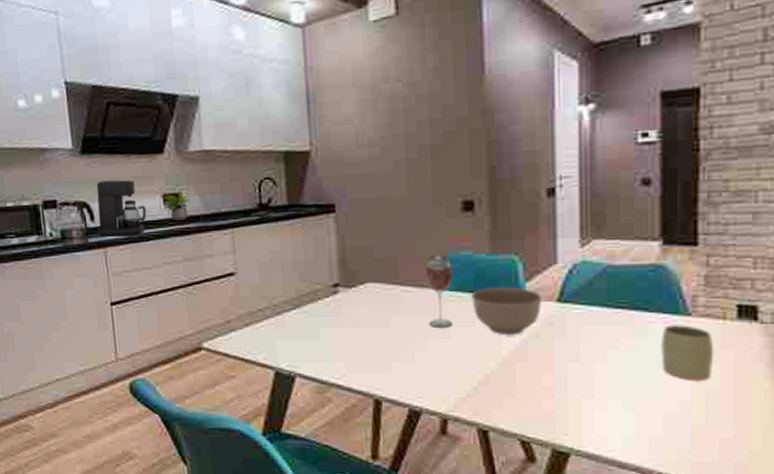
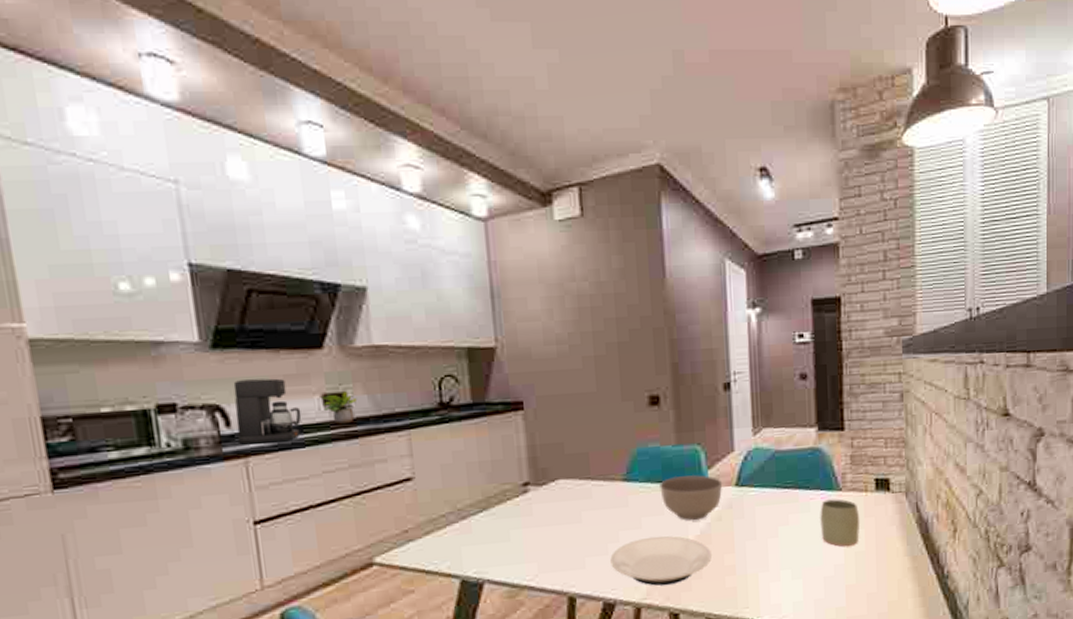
plate: none [417,348,528,399] -> present [610,536,713,586]
wineglass: present [425,254,453,327] -> none [615,447,643,519]

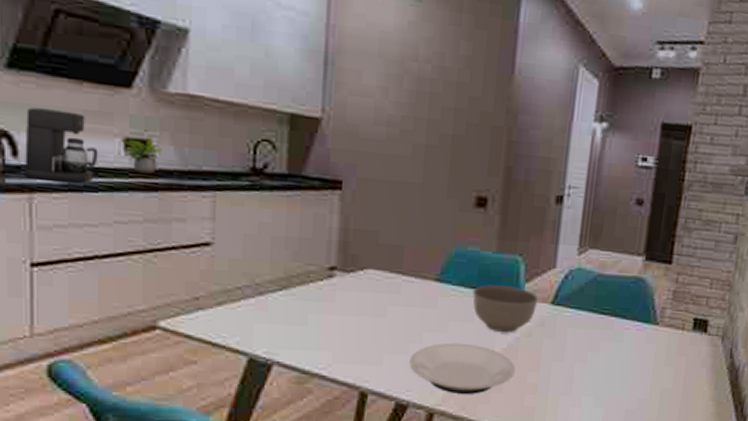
mug: present [820,499,860,547] -> none [630,332,672,383]

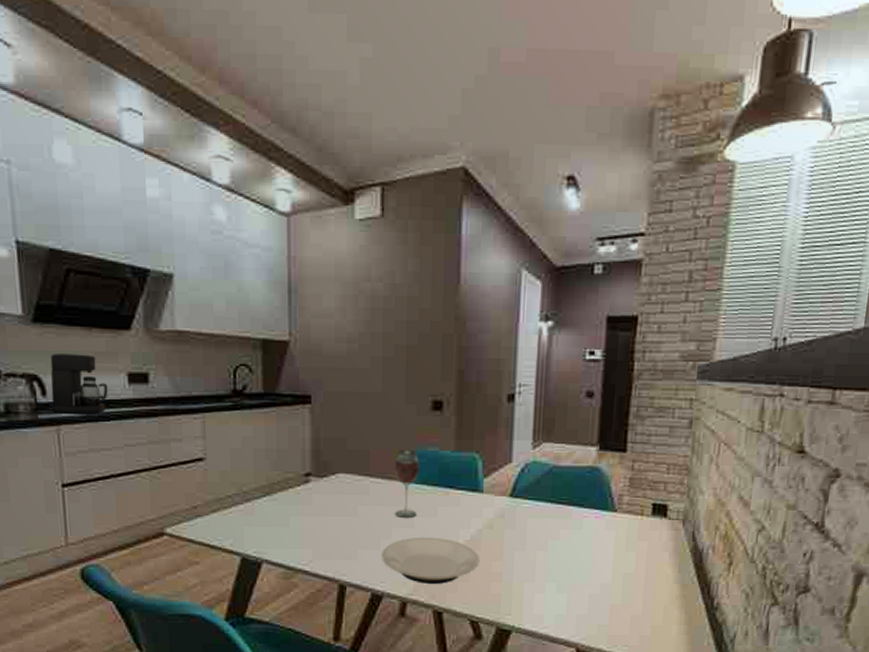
potted plant: present [121,139,163,175] -> none [125,372,159,403]
wineglass: none [427,246,459,321] -> present [394,449,420,517]
bowl: present [472,285,539,332] -> none [435,482,498,525]

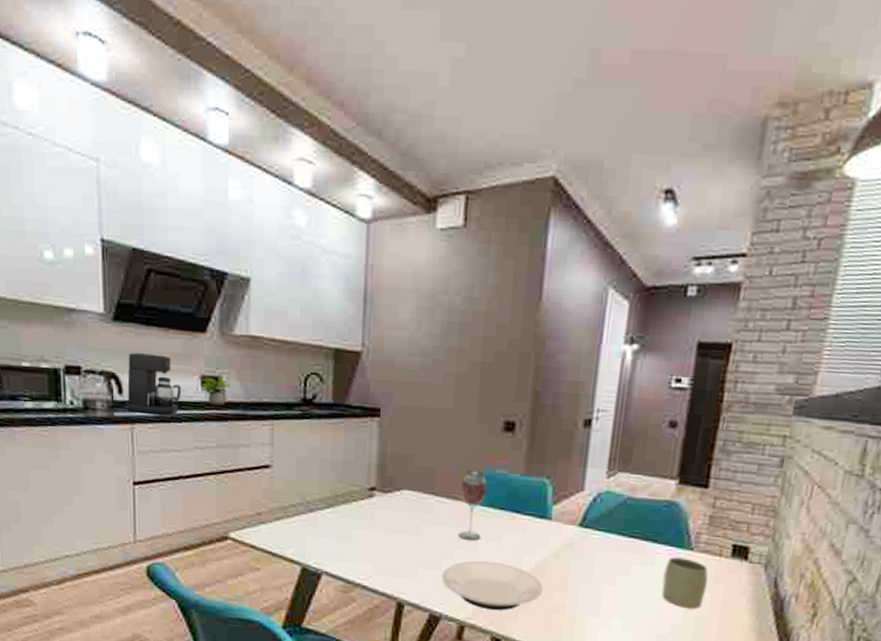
potted plant: none [125,372,159,403] -> present [199,376,231,407]
mug: none [591,519,633,568] -> present [662,557,708,609]

